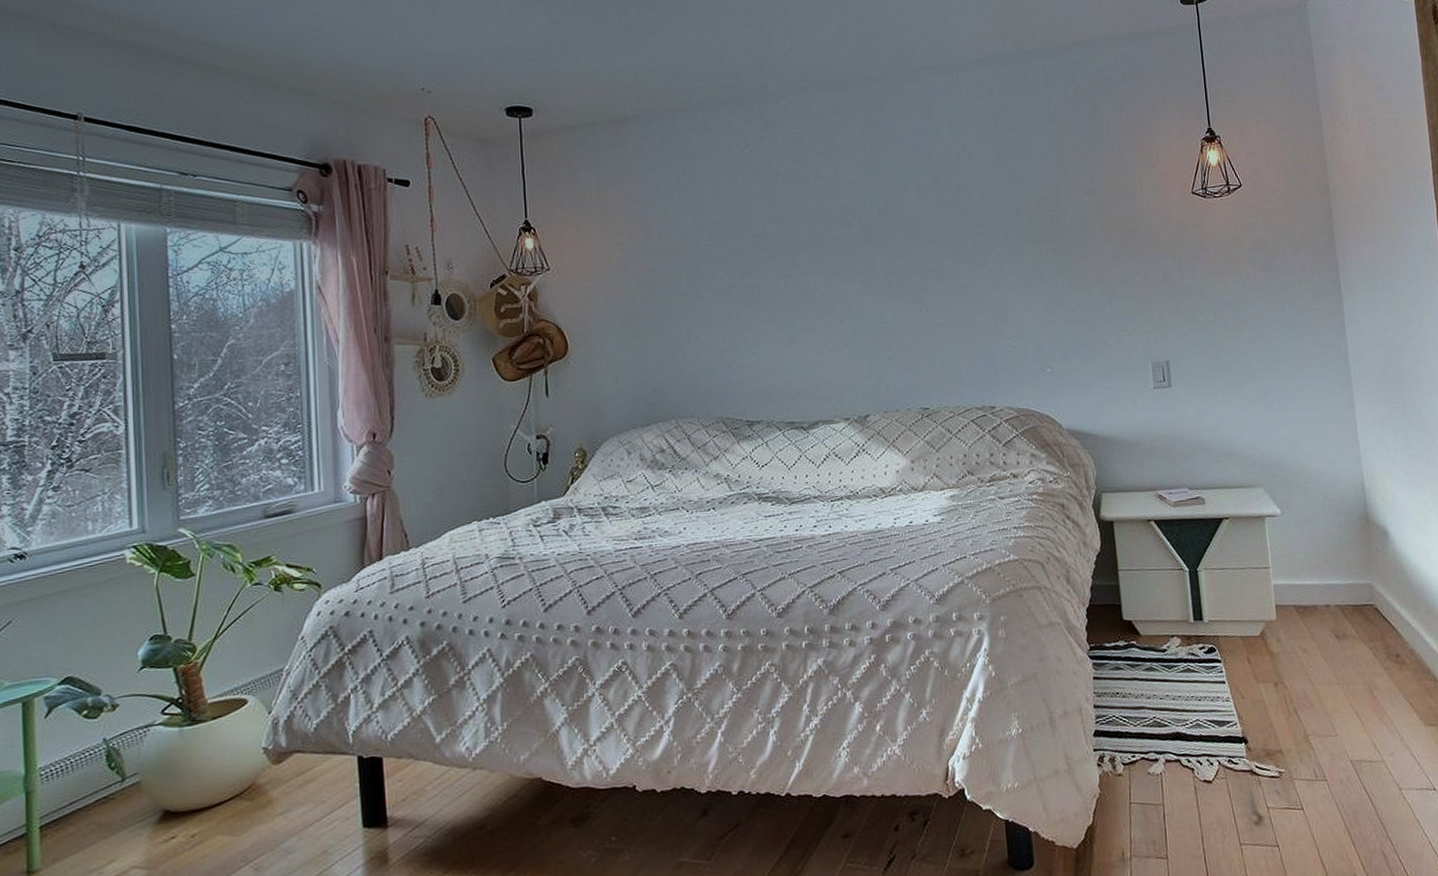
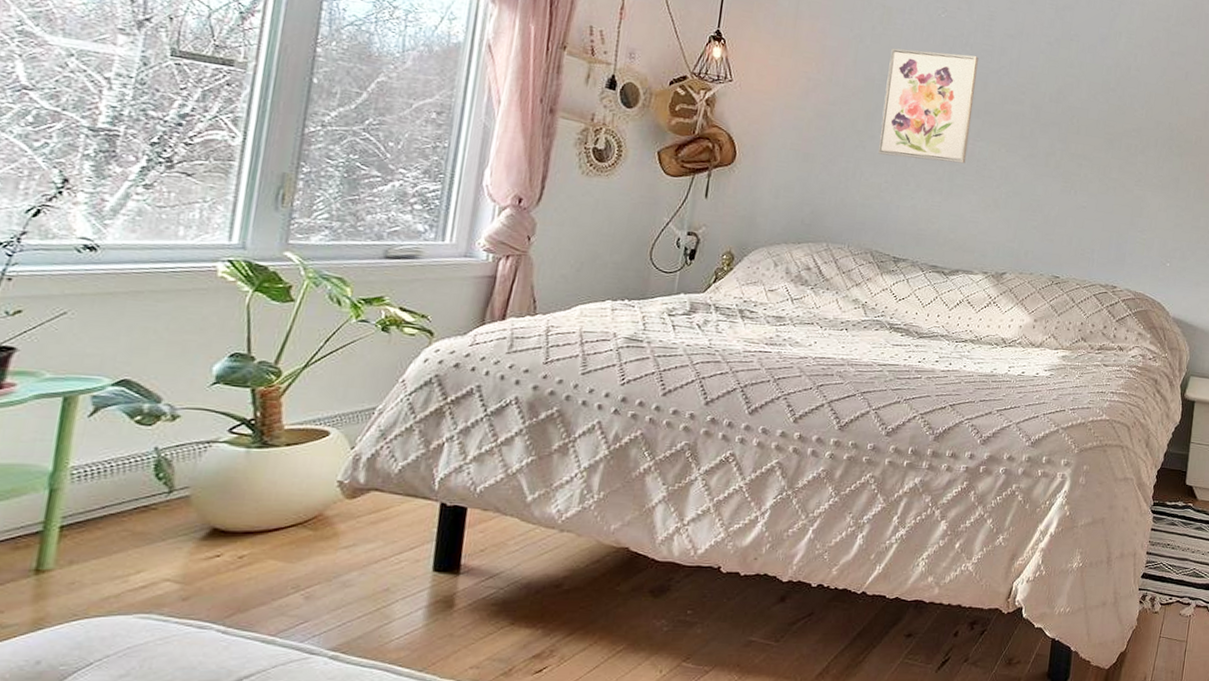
wall art: none [701,185,802,313] -> present [878,48,979,164]

